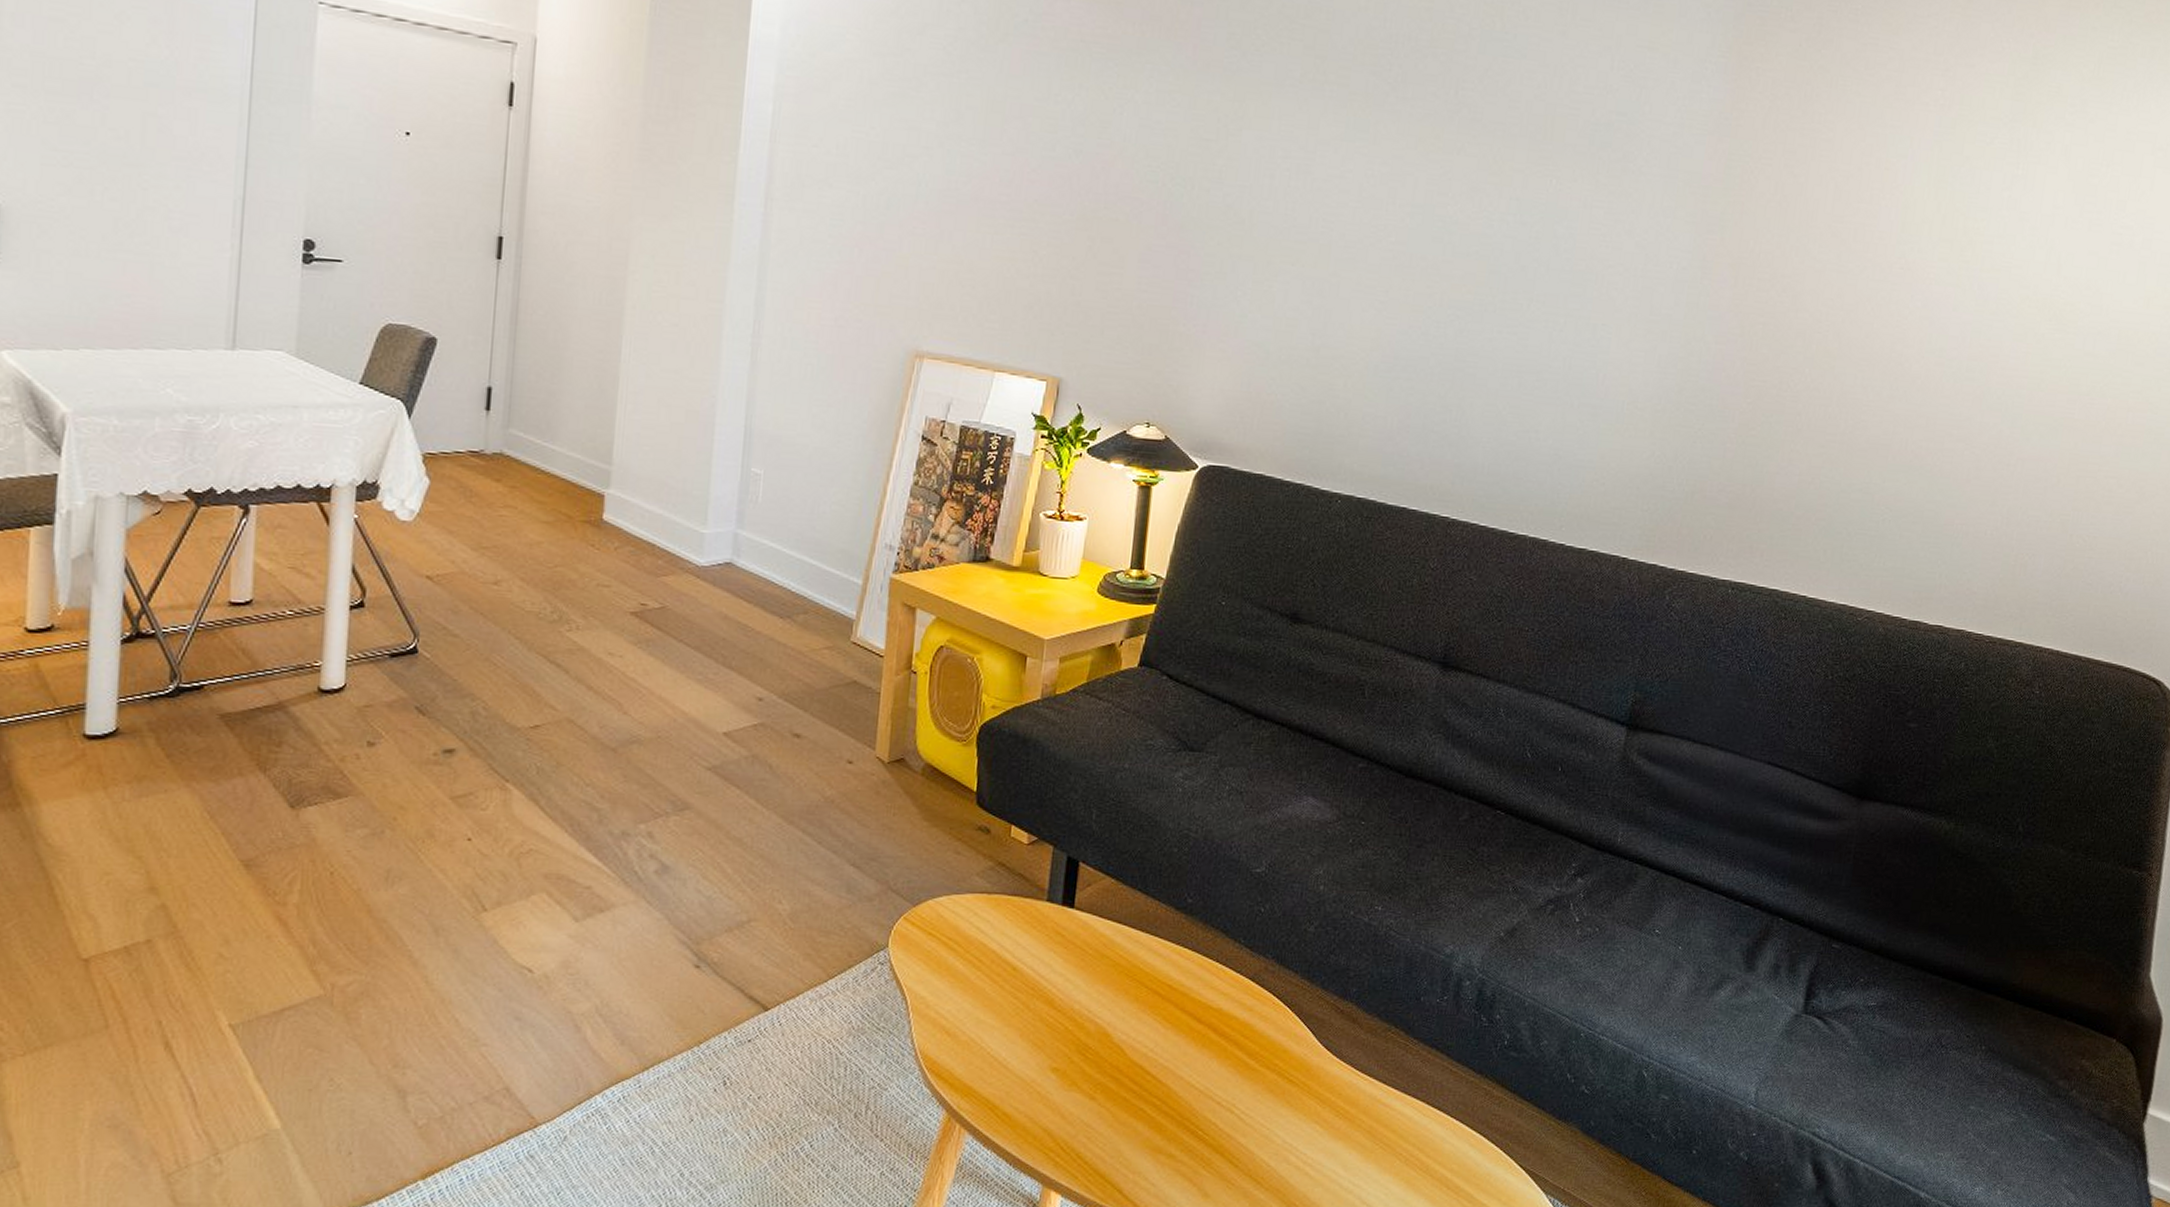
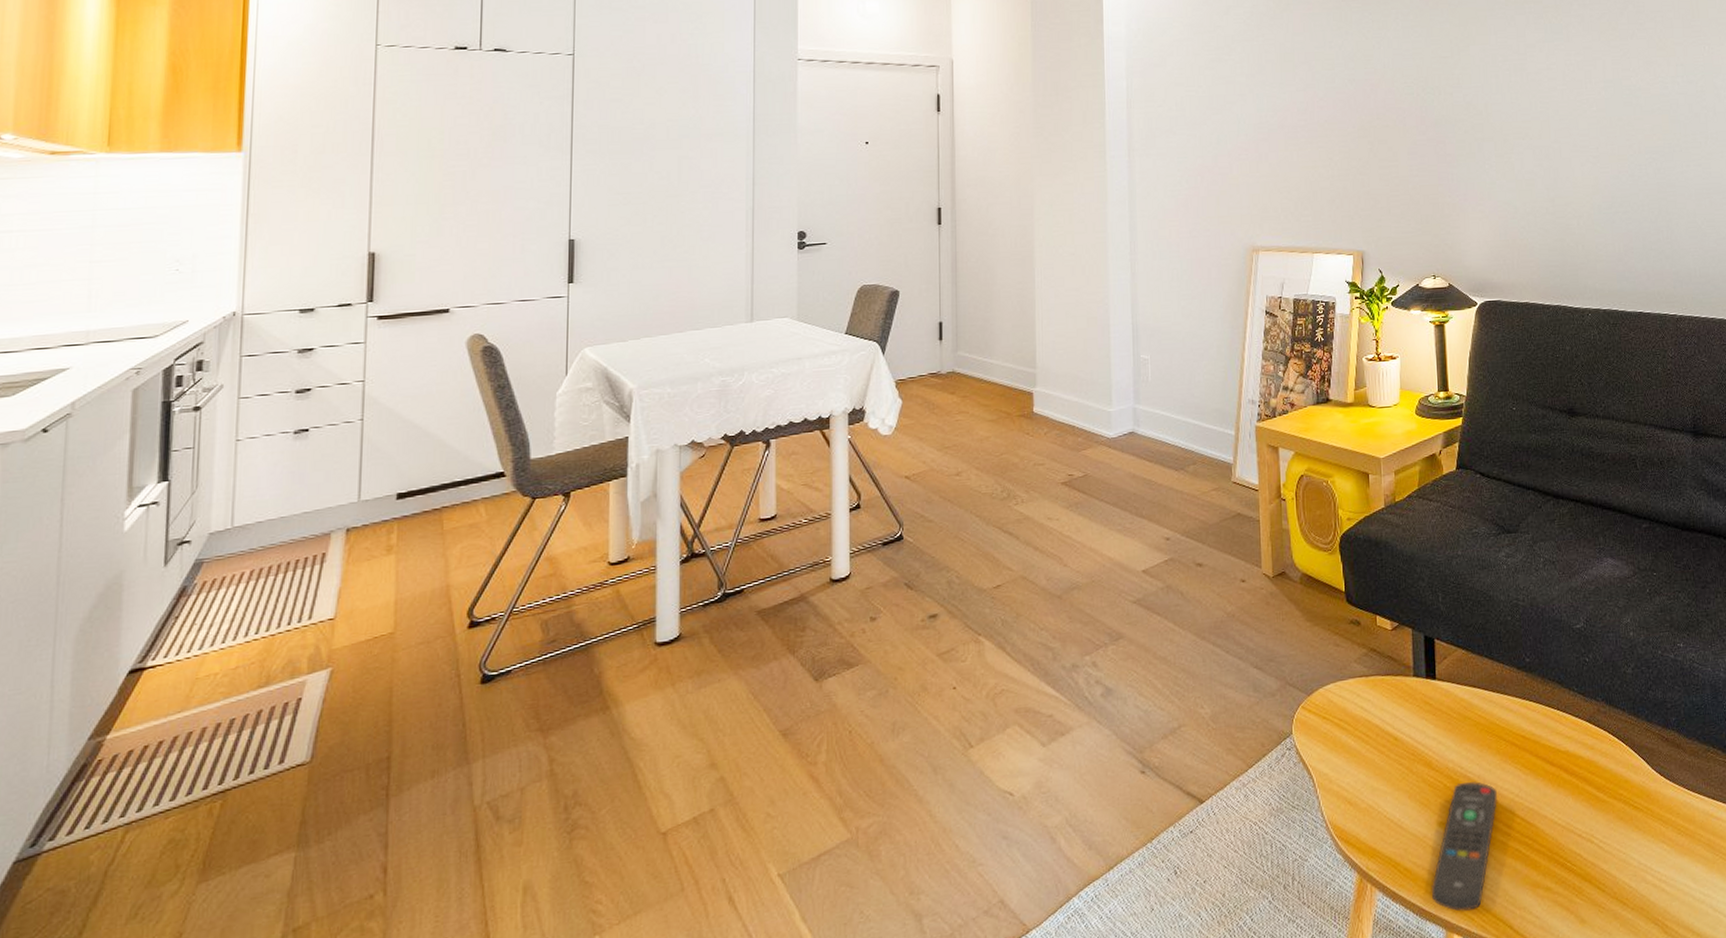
remote control: none [1030,1028,1128,1167] -> present [1431,781,1497,911]

